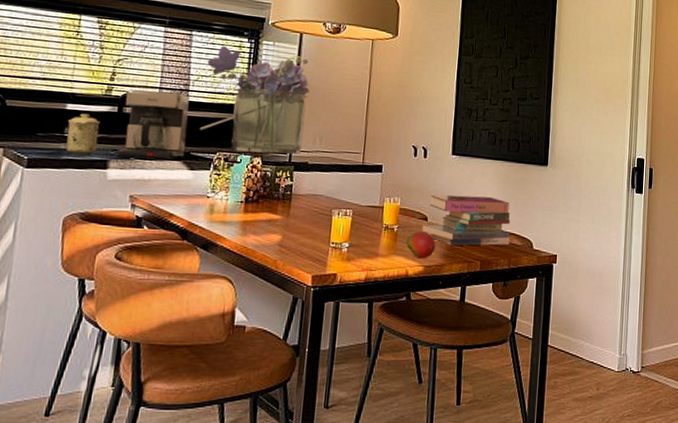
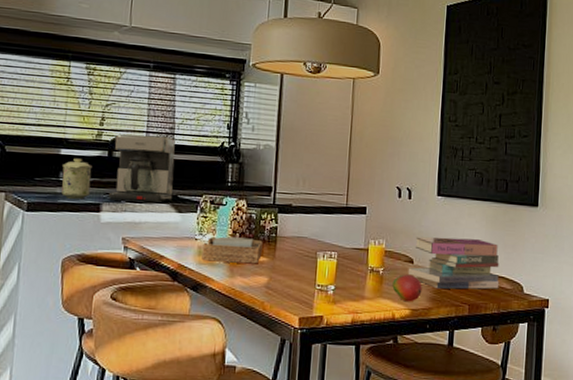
flower bouquet: present [200,45,310,165] -> none [186,88,292,208]
napkin holder: none [213,194,277,222] -> present [201,236,263,264]

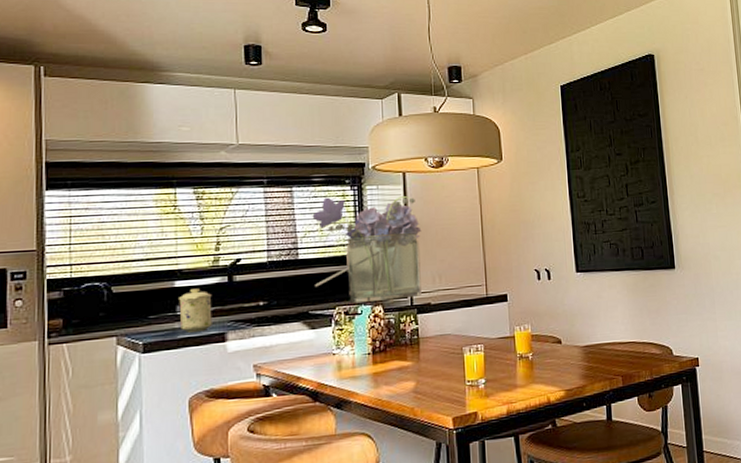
coffee maker: present [109,134,175,203] -> none [234,252,304,329]
flower bouquet: none [186,88,292,208] -> present [312,196,422,315]
napkin holder: present [201,236,263,264] -> none [342,344,406,376]
fruit: present [392,274,422,302] -> none [543,355,574,384]
books: present [407,237,500,289] -> none [557,309,649,366]

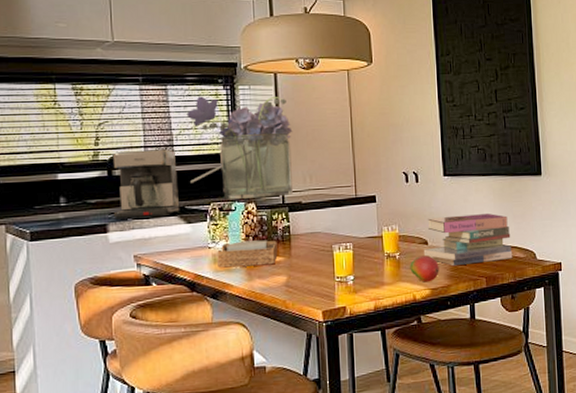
mug: present [177,288,212,333] -> none [61,181,94,223]
coffee maker: none [234,252,304,329] -> present [112,149,180,221]
napkin holder: none [342,344,406,376] -> present [217,240,278,268]
fruit: none [543,355,574,384] -> present [410,255,439,283]
books: none [557,309,649,366] -> present [423,213,513,267]

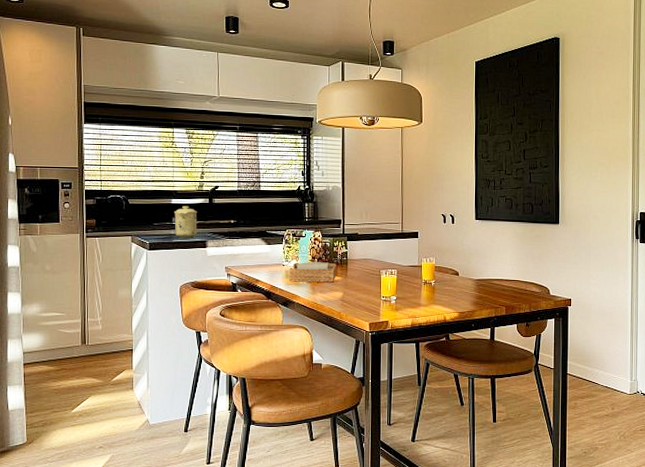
mug: none [61,181,94,223] -> present [173,206,197,238]
coffee maker: present [112,149,180,221] -> none [212,184,263,239]
flower bouquet: present [186,96,293,212] -> none [272,143,354,238]
fruit: present [410,255,439,283] -> none [443,284,467,307]
books: present [423,213,513,267] -> none [454,253,530,295]

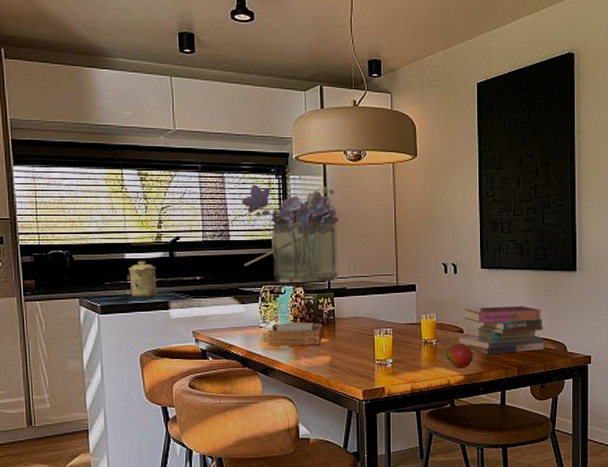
flower bouquet: none [272,143,354,238] -> present [241,184,340,295]
fruit: none [443,284,467,307] -> present [446,343,473,369]
books: none [454,253,530,295] -> present [459,306,544,355]

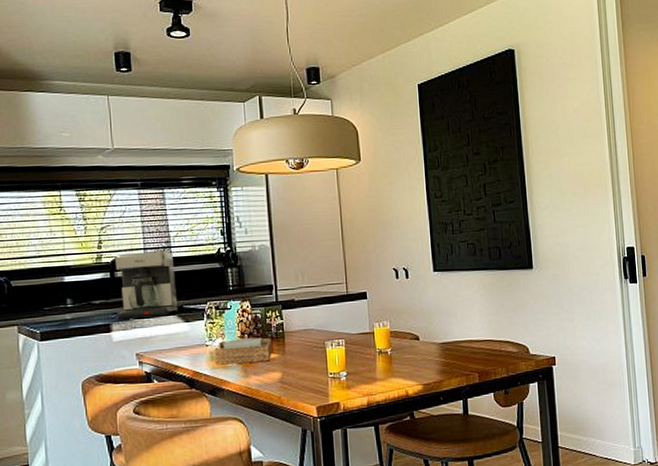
mug: present [127,261,157,299] -> none [67,283,98,323]
coffee maker: none [174,234,235,299] -> present [114,251,179,320]
flower bouquet: present [241,184,340,295] -> none [183,197,286,310]
fruit: present [446,343,473,369] -> none [402,351,431,378]
books: present [459,306,544,355] -> none [415,308,505,362]

